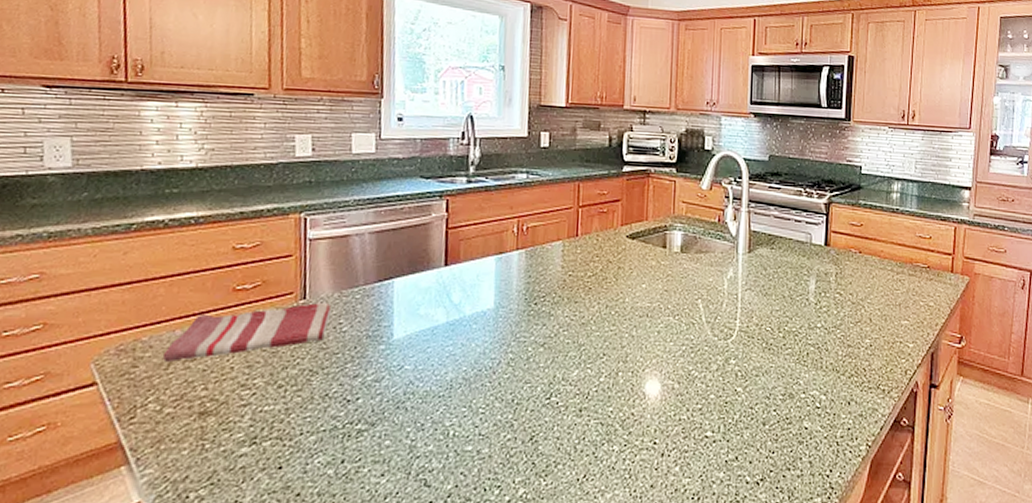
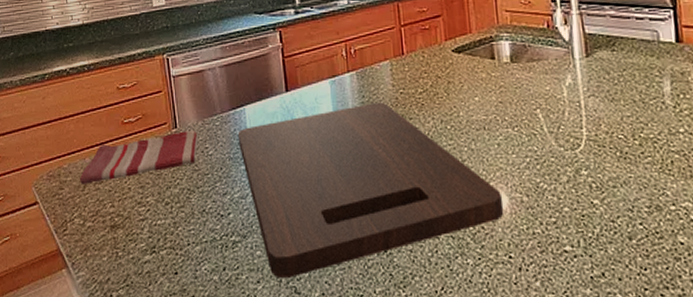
cutting board: none [380,283,656,471] -> present [237,101,505,279]

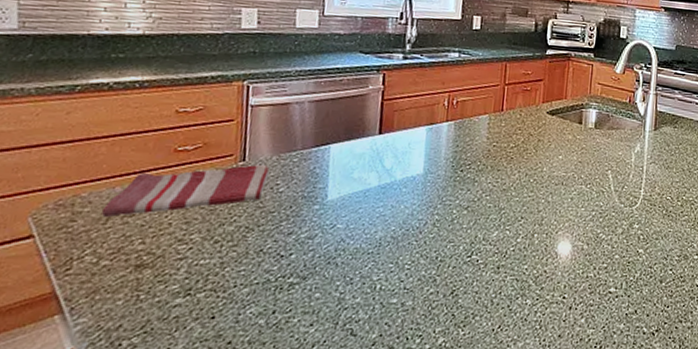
cutting board: present [237,101,505,279] -> none [316,152,567,321]

